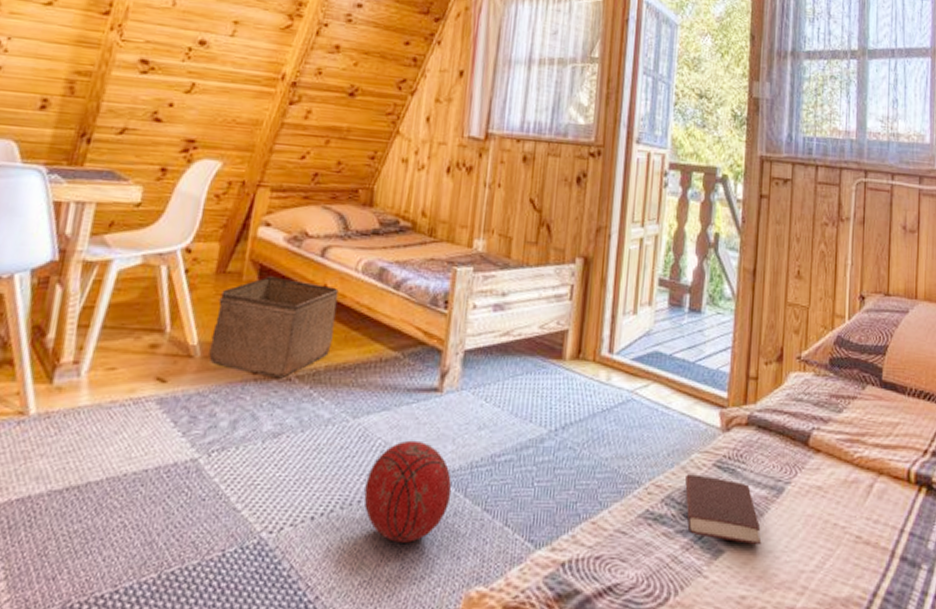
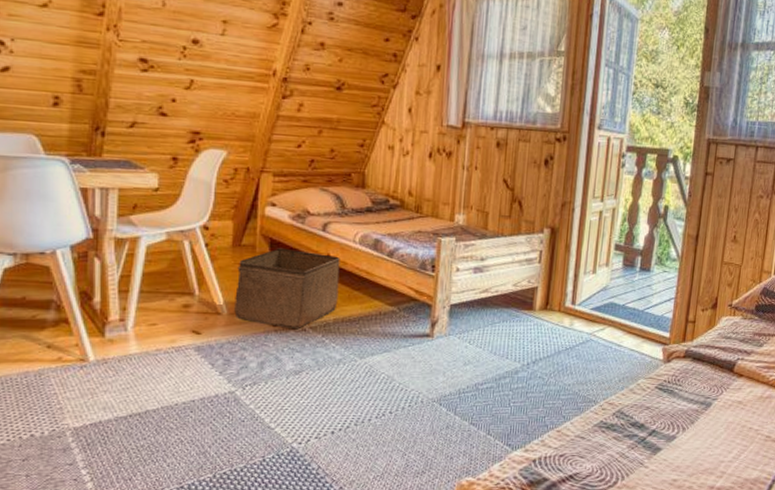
ball: present [363,440,452,543] -> none [373,374,444,448]
book: present [685,474,762,546] -> none [632,395,692,444]

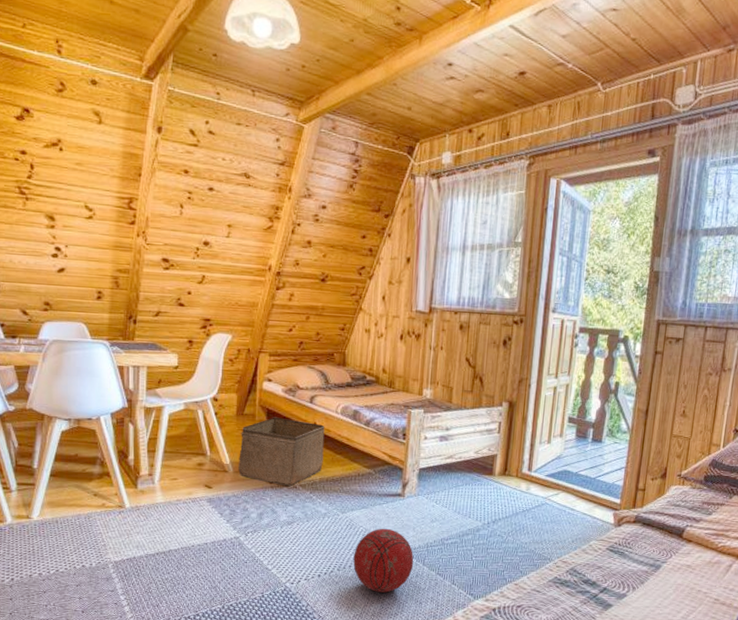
ball: none [373,374,444,448] -> present [353,528,414,593]

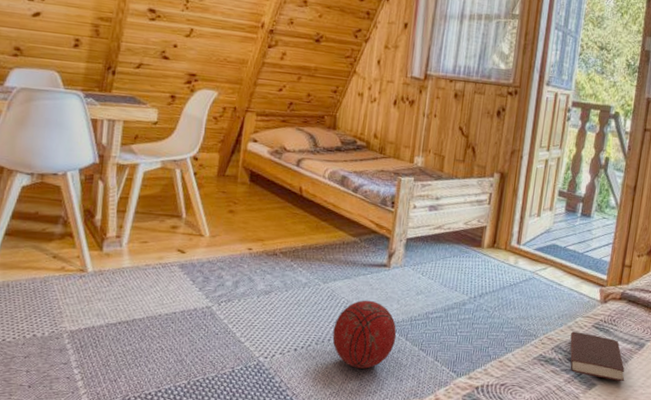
storage bin: present [238,417,325,487] -> none [215,179,311,254]
book: none [584,554,641,603] -> present [570,331,625,382]

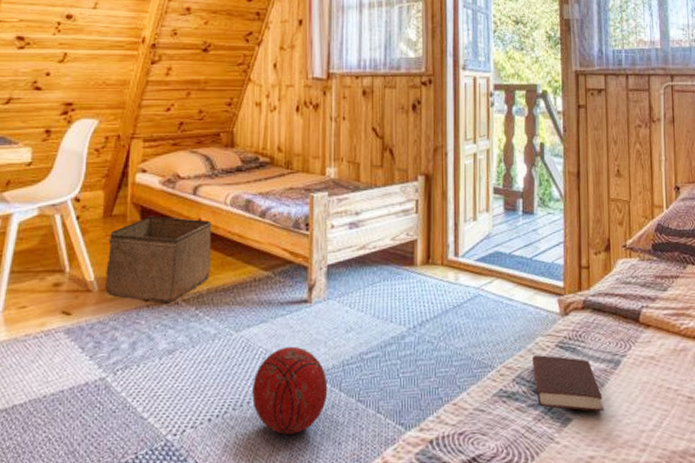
storage bin: none [215,179,311,254] -> present [105,216,212,304]

